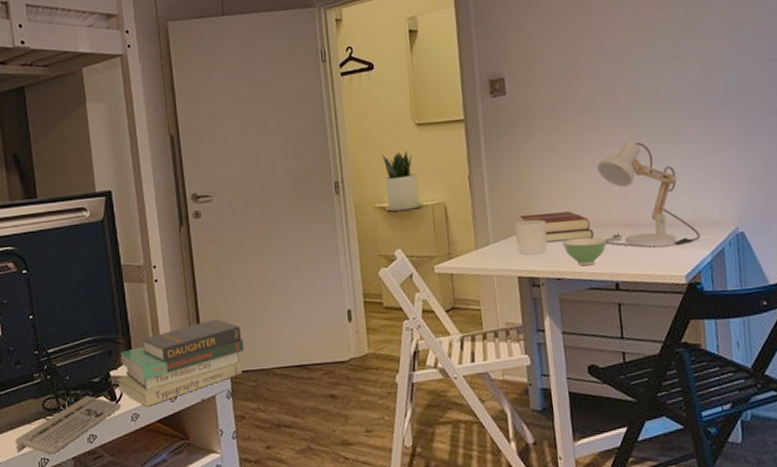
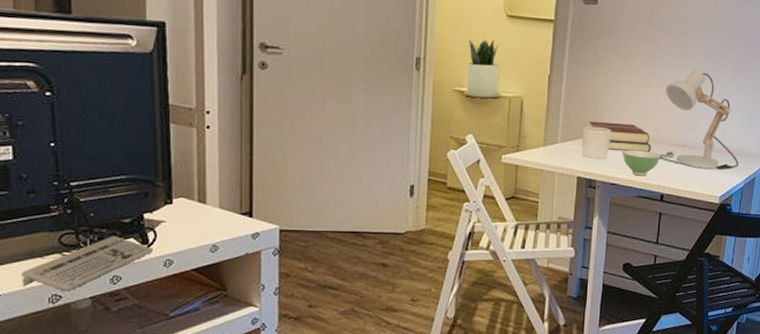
books: present [117,319,244,407] -> none [151,175,298,255]

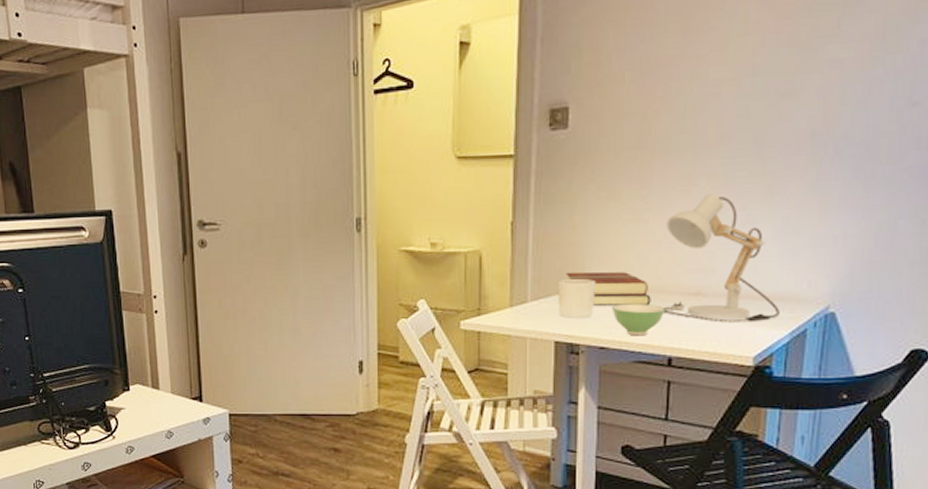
computer keyboard: present [22,236,152,291] -> none [11,424,115,477]
planter: present [464,39,502,99] -> none [412,187,456,257]

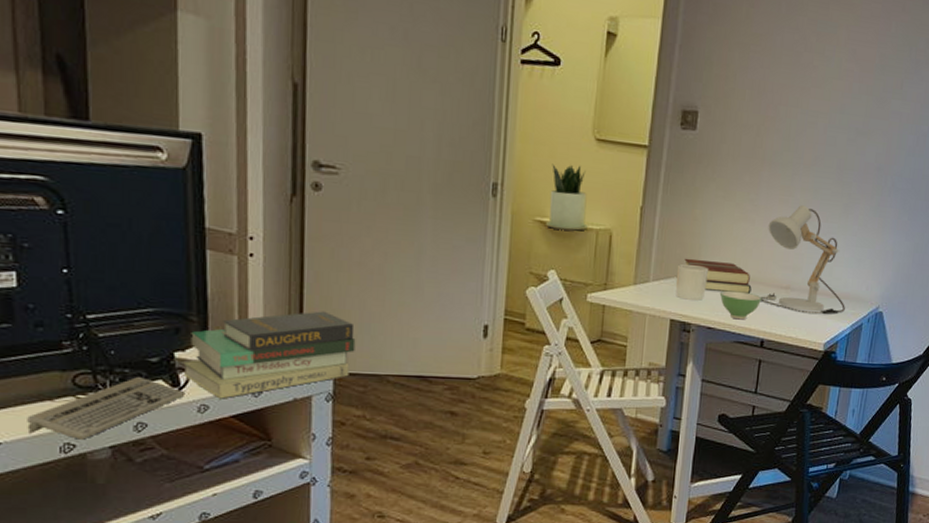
computer keyboard: none [11,424,115,477] -> present [27,377,184,440]
books: none [112,358,245,441] -> present [183,311,356,399]
planter: none [412,187,456,257] -> present [546,163,589,231]

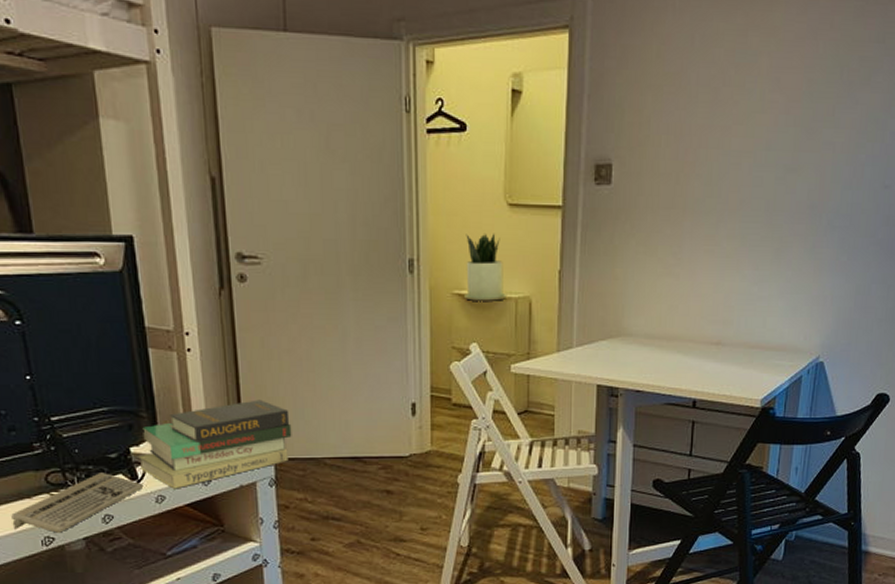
mug: present [675,263,709,301] -> none [600,326,634,363]
books: present [684,258,752,295] -> none [607,320,680,354]
bowl: present [719,290,762,320] -> none [646,351,692,381]
desk lamp: present [760,205,845,315] -> none [689,254,782,369]

